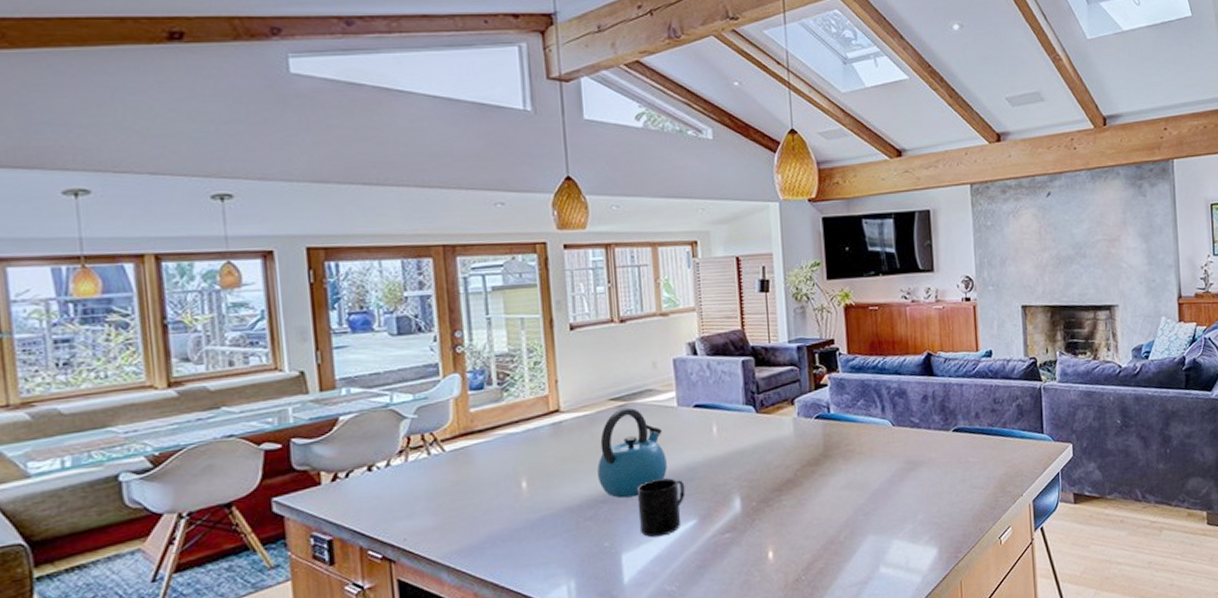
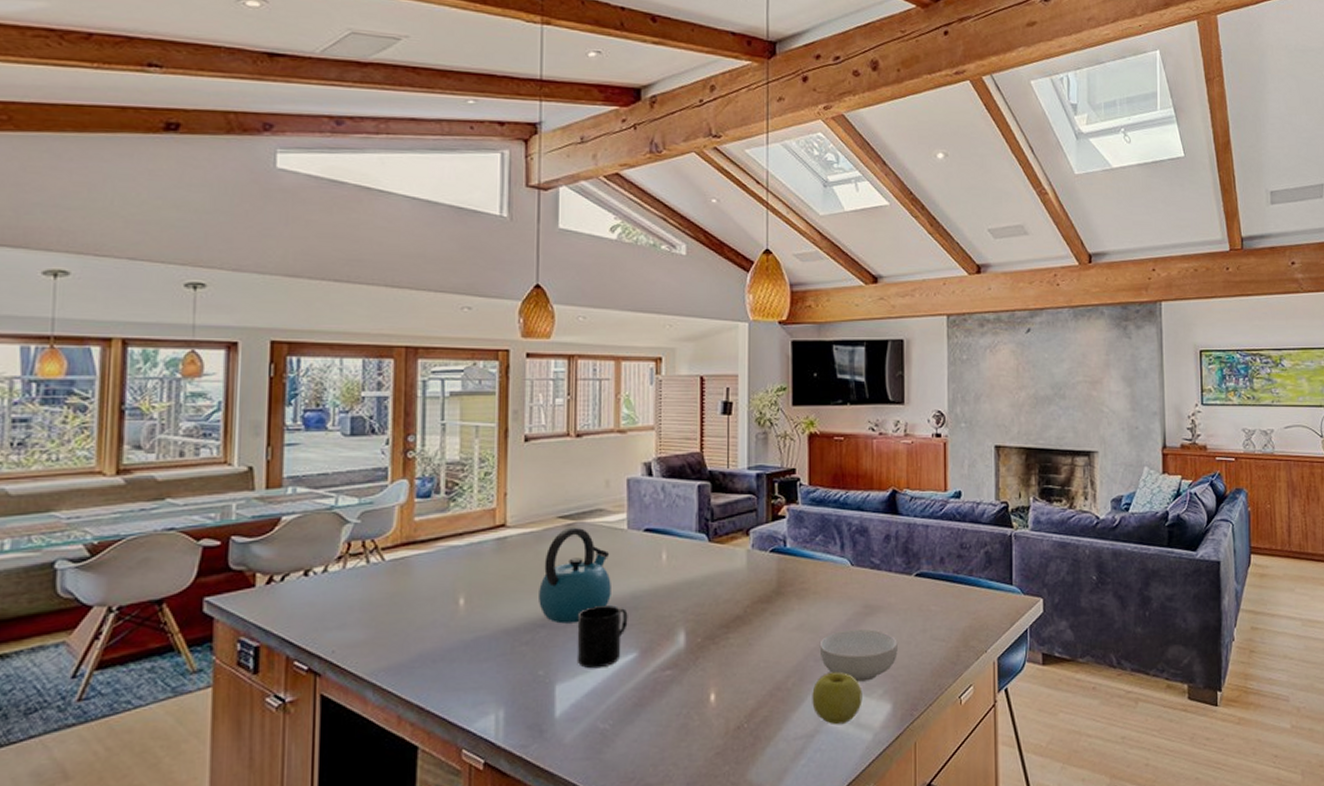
apple: none [863,523,910,571] -> present [812,671,862,725]
cereal bowl: none [867,482,940,531] -> present [819,628,898,682]

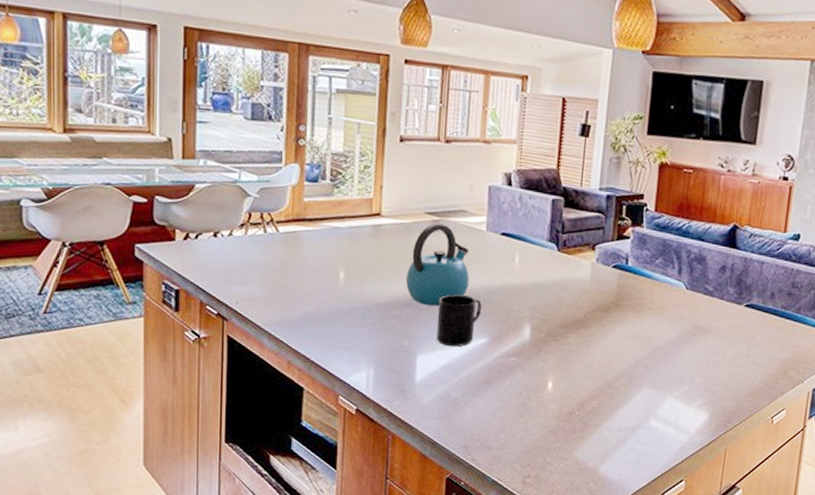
apple: present [812,671,862,725] -> none [637,379,683,425]
cereal bowl: present [819,628,898,682] -> none [648,345,721,392]

